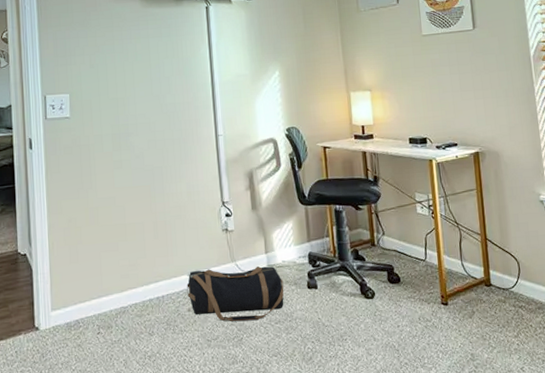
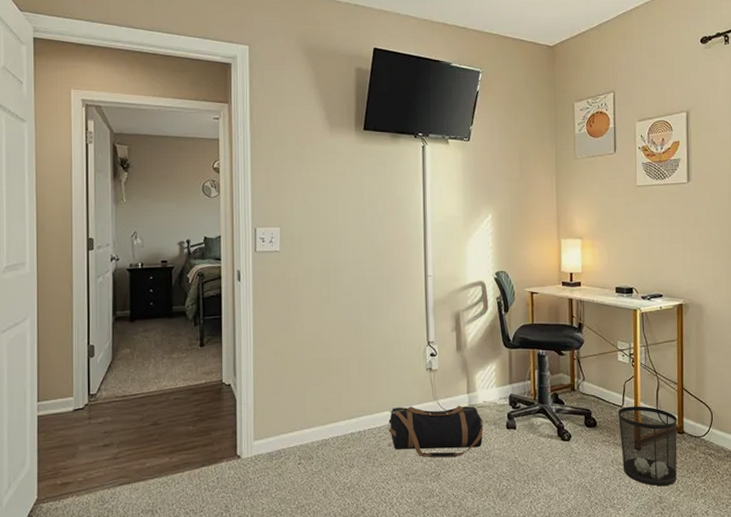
waste bin: none [421,259,488,343] -> present [618,406,678,487]

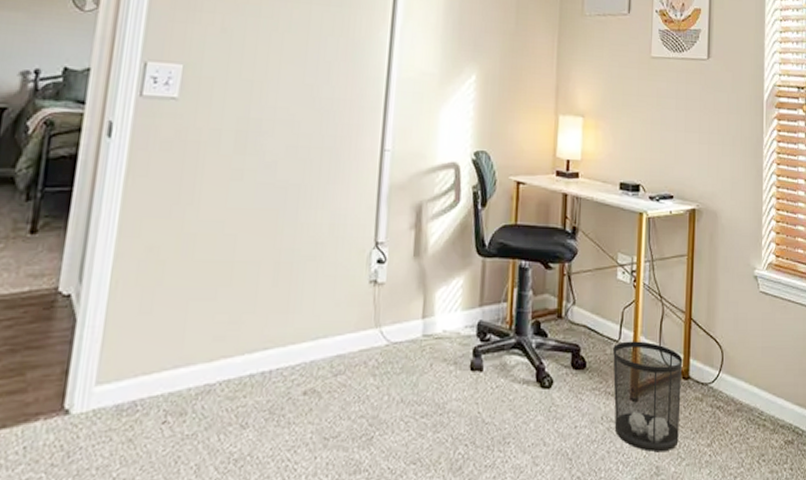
duffel bag: present [388,405,484,458] -> none [306,335,440,413]

